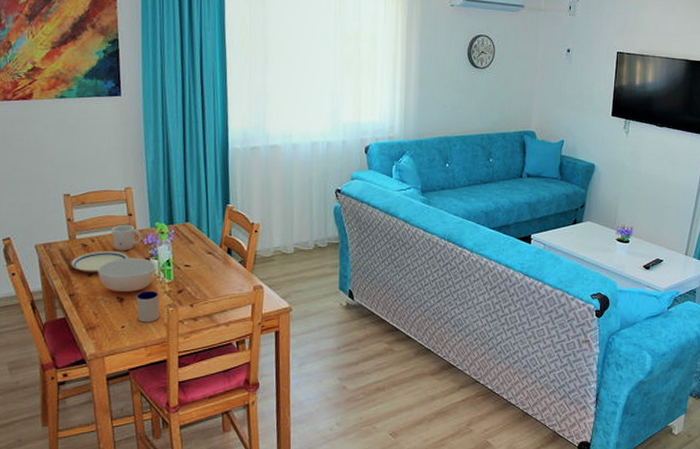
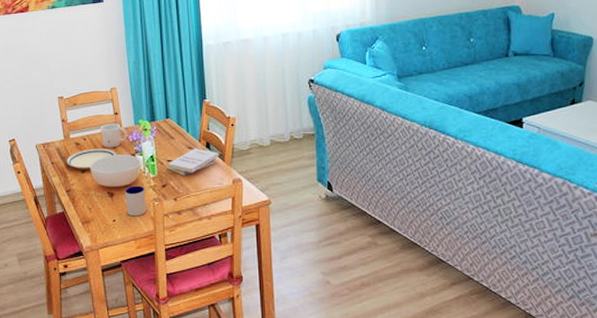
books: none [183,253,241,281] -> present [166,148,219,176]

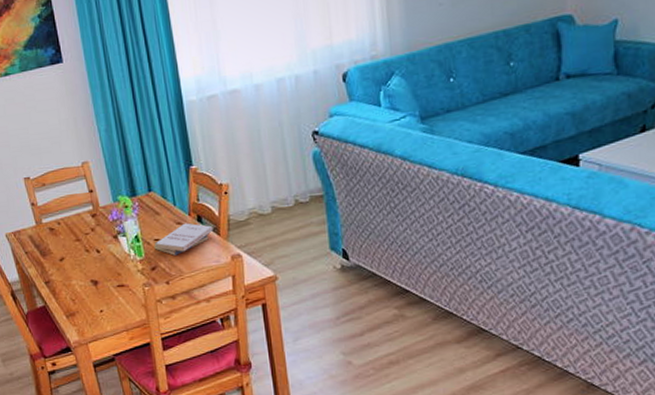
plate: present [66,148,116,170] -> none [41,231,96,258]
bowl: present [89,154,141,188] -> none [67,236,125,276]
mug: present [100,123,128,148] -> none [75,202,107,231]
mug: present [125,185,147,217] -> none [110,270,137,305]

